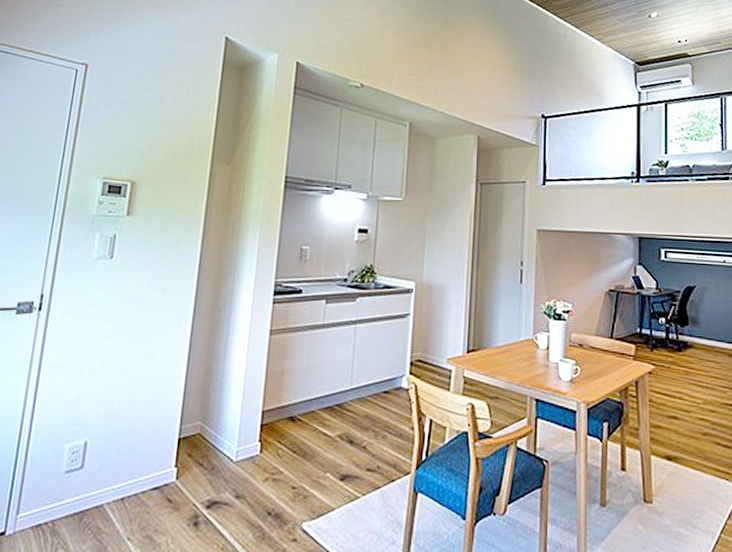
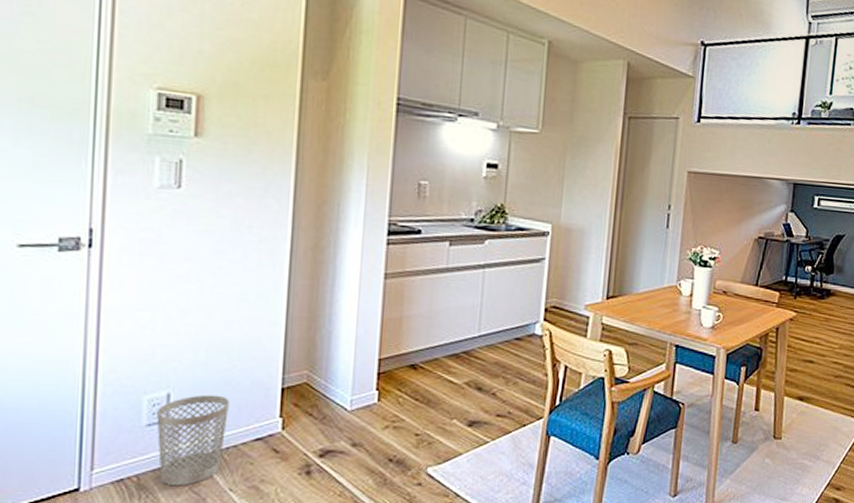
wastebasket: none [71,443,134,534] -> present [156,394,229,486]

